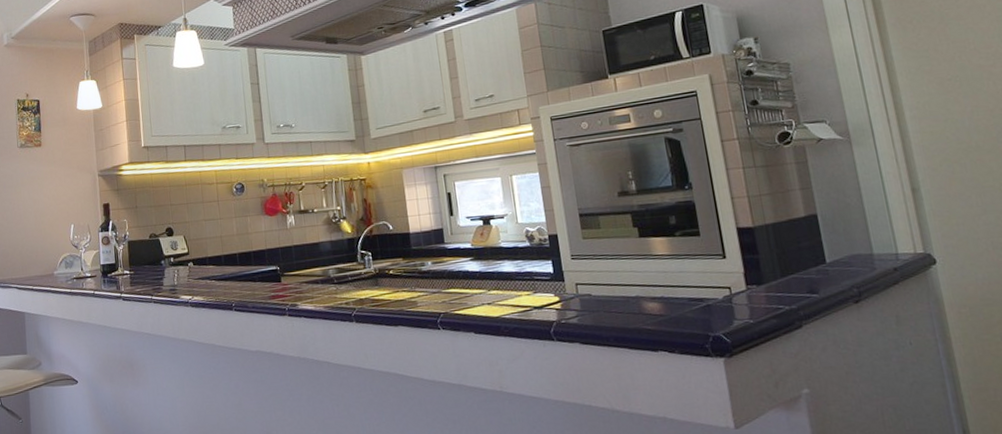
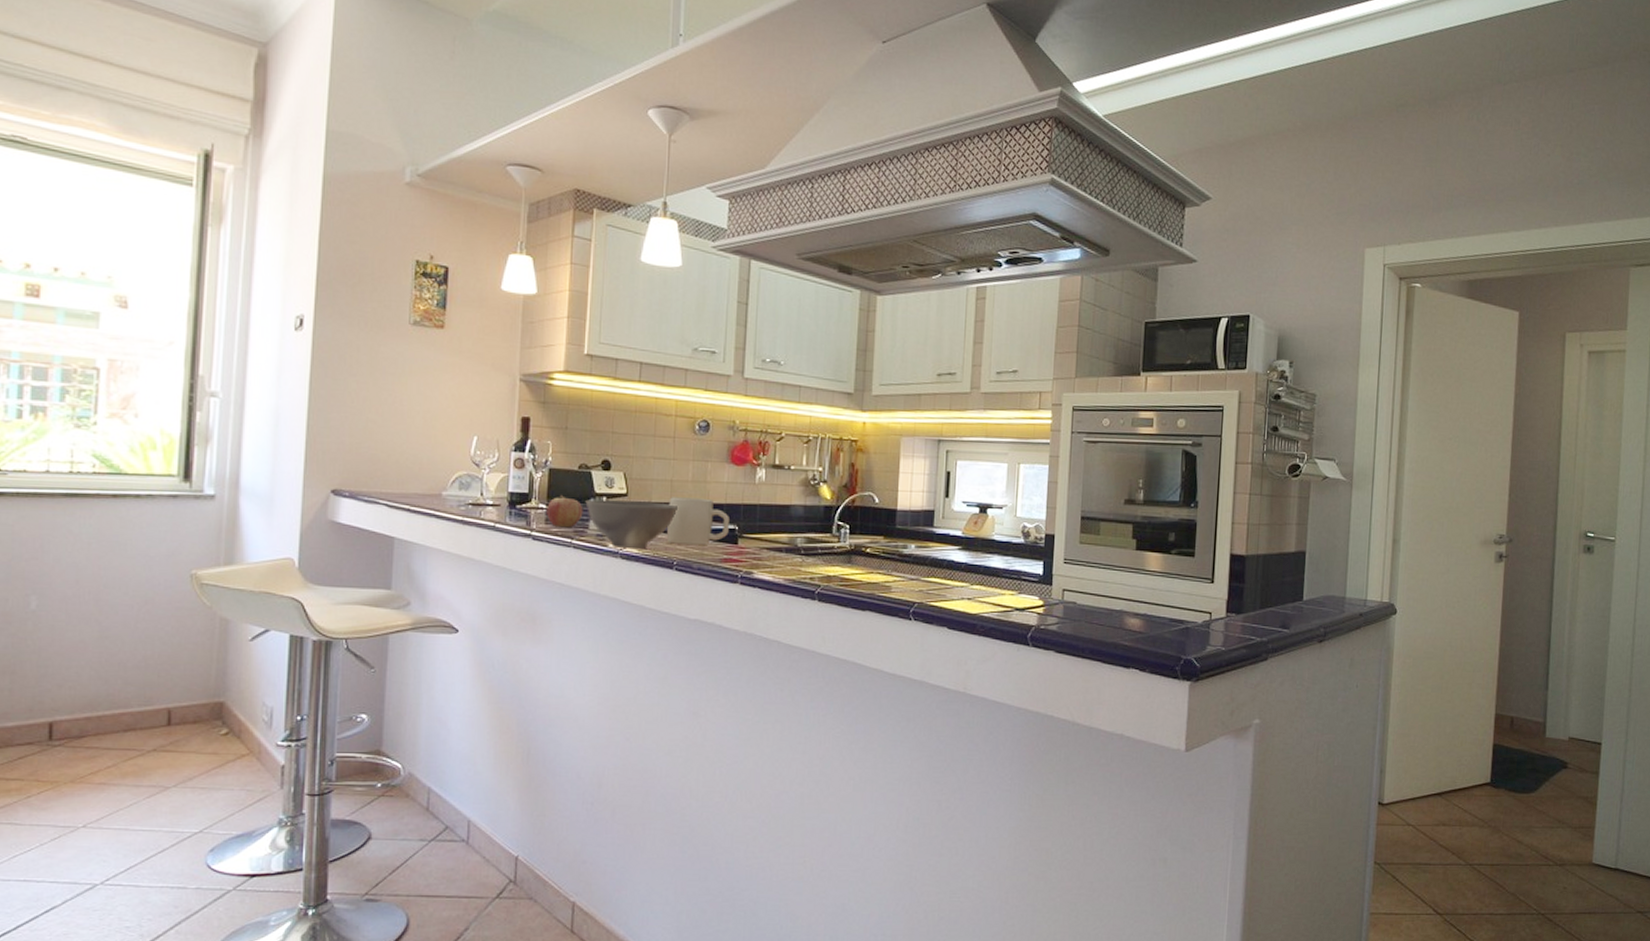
fruit: none [130,261,158,288] -> present [546,495,583,528]
bowl: none [158,256,230,298] -> present [585,499,679,550]
mug: none [221,247,273,289] -> present [667,497,729,546]

